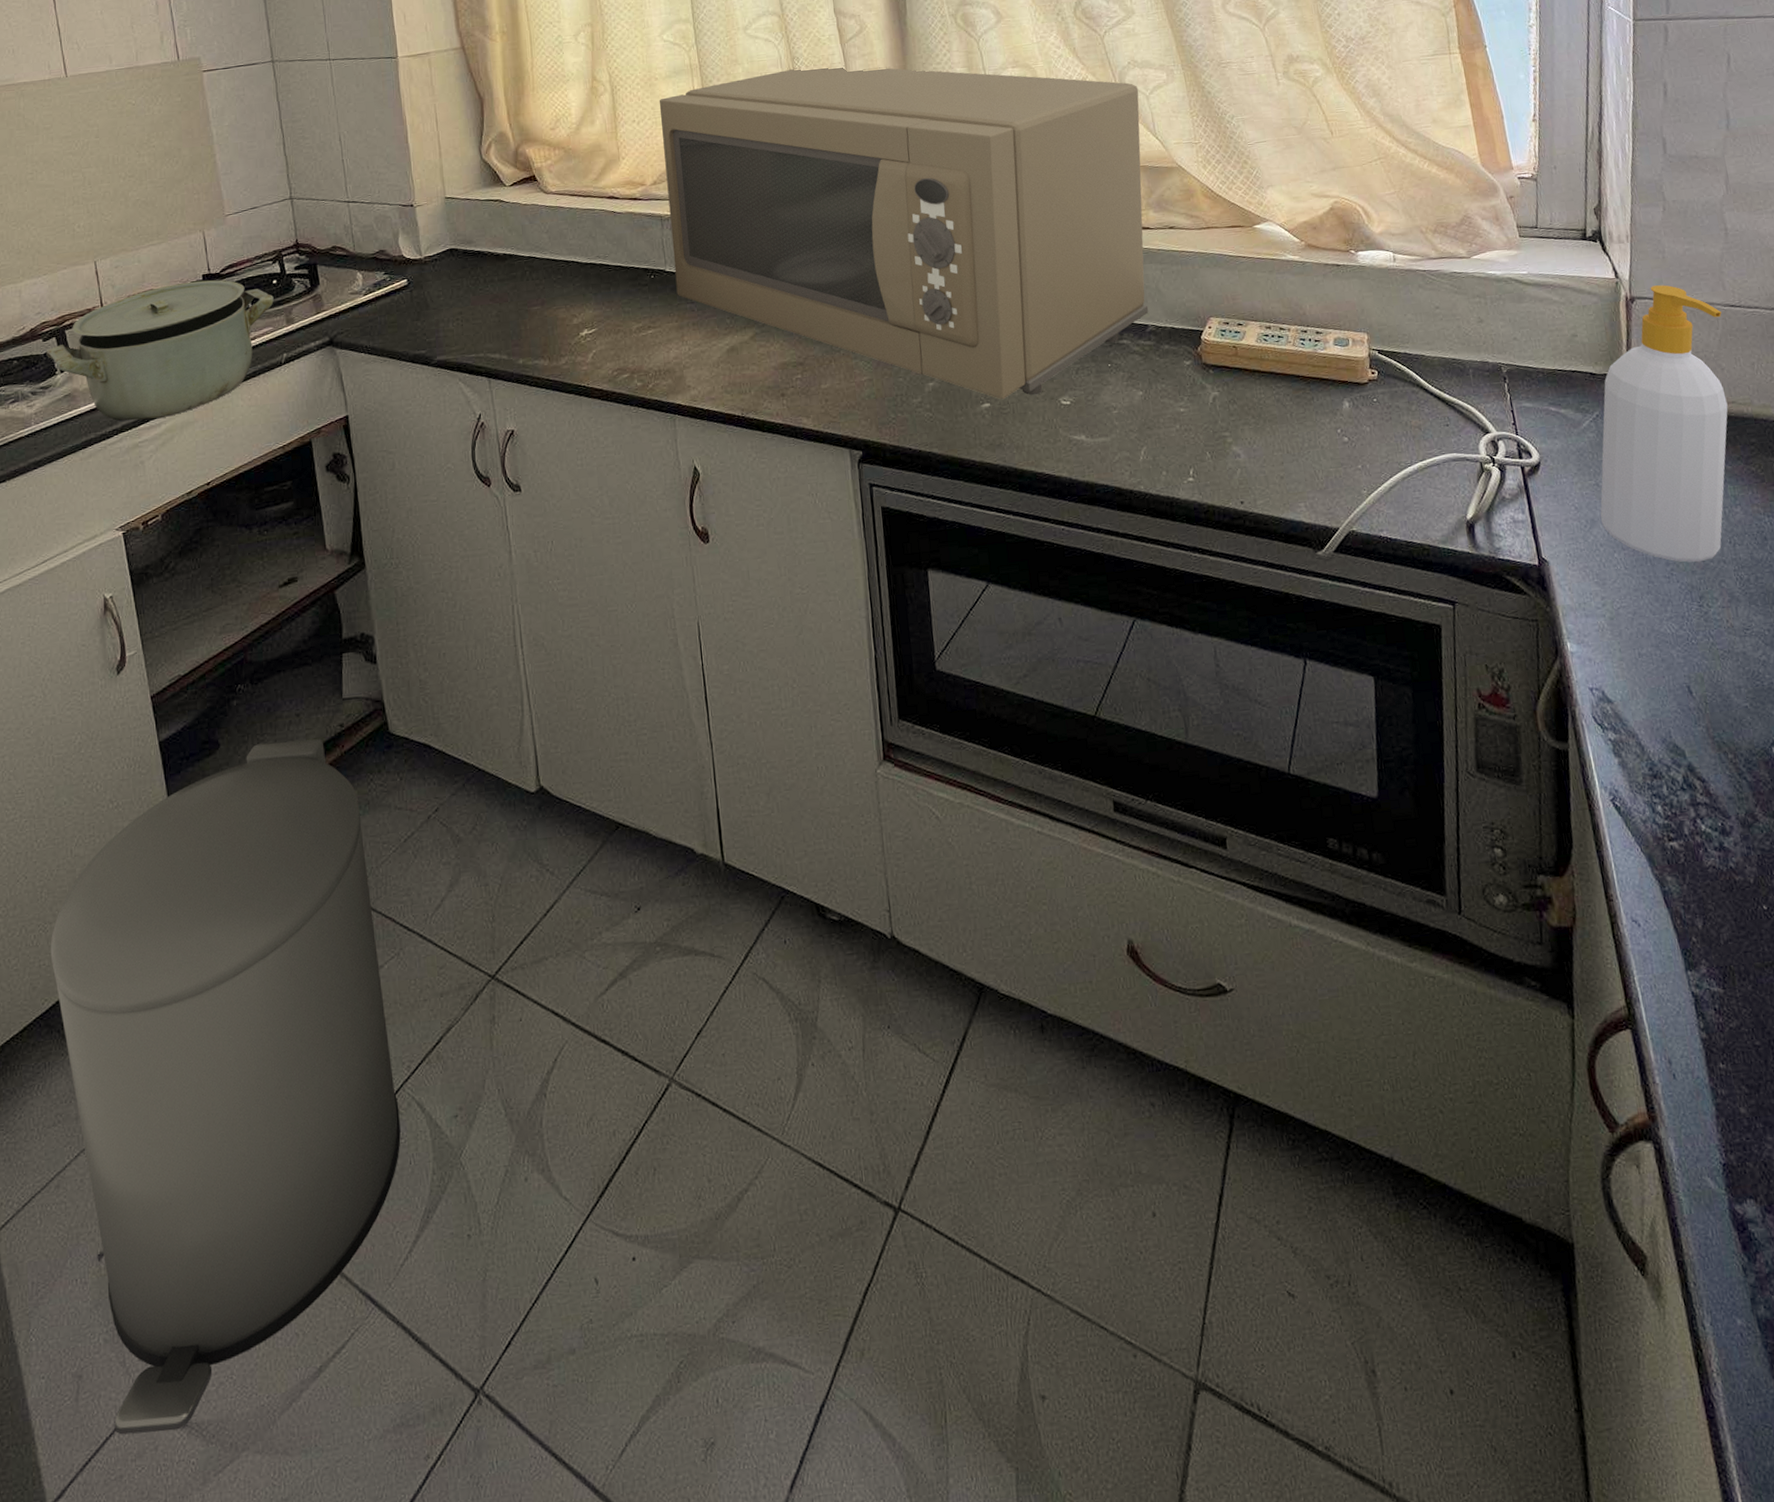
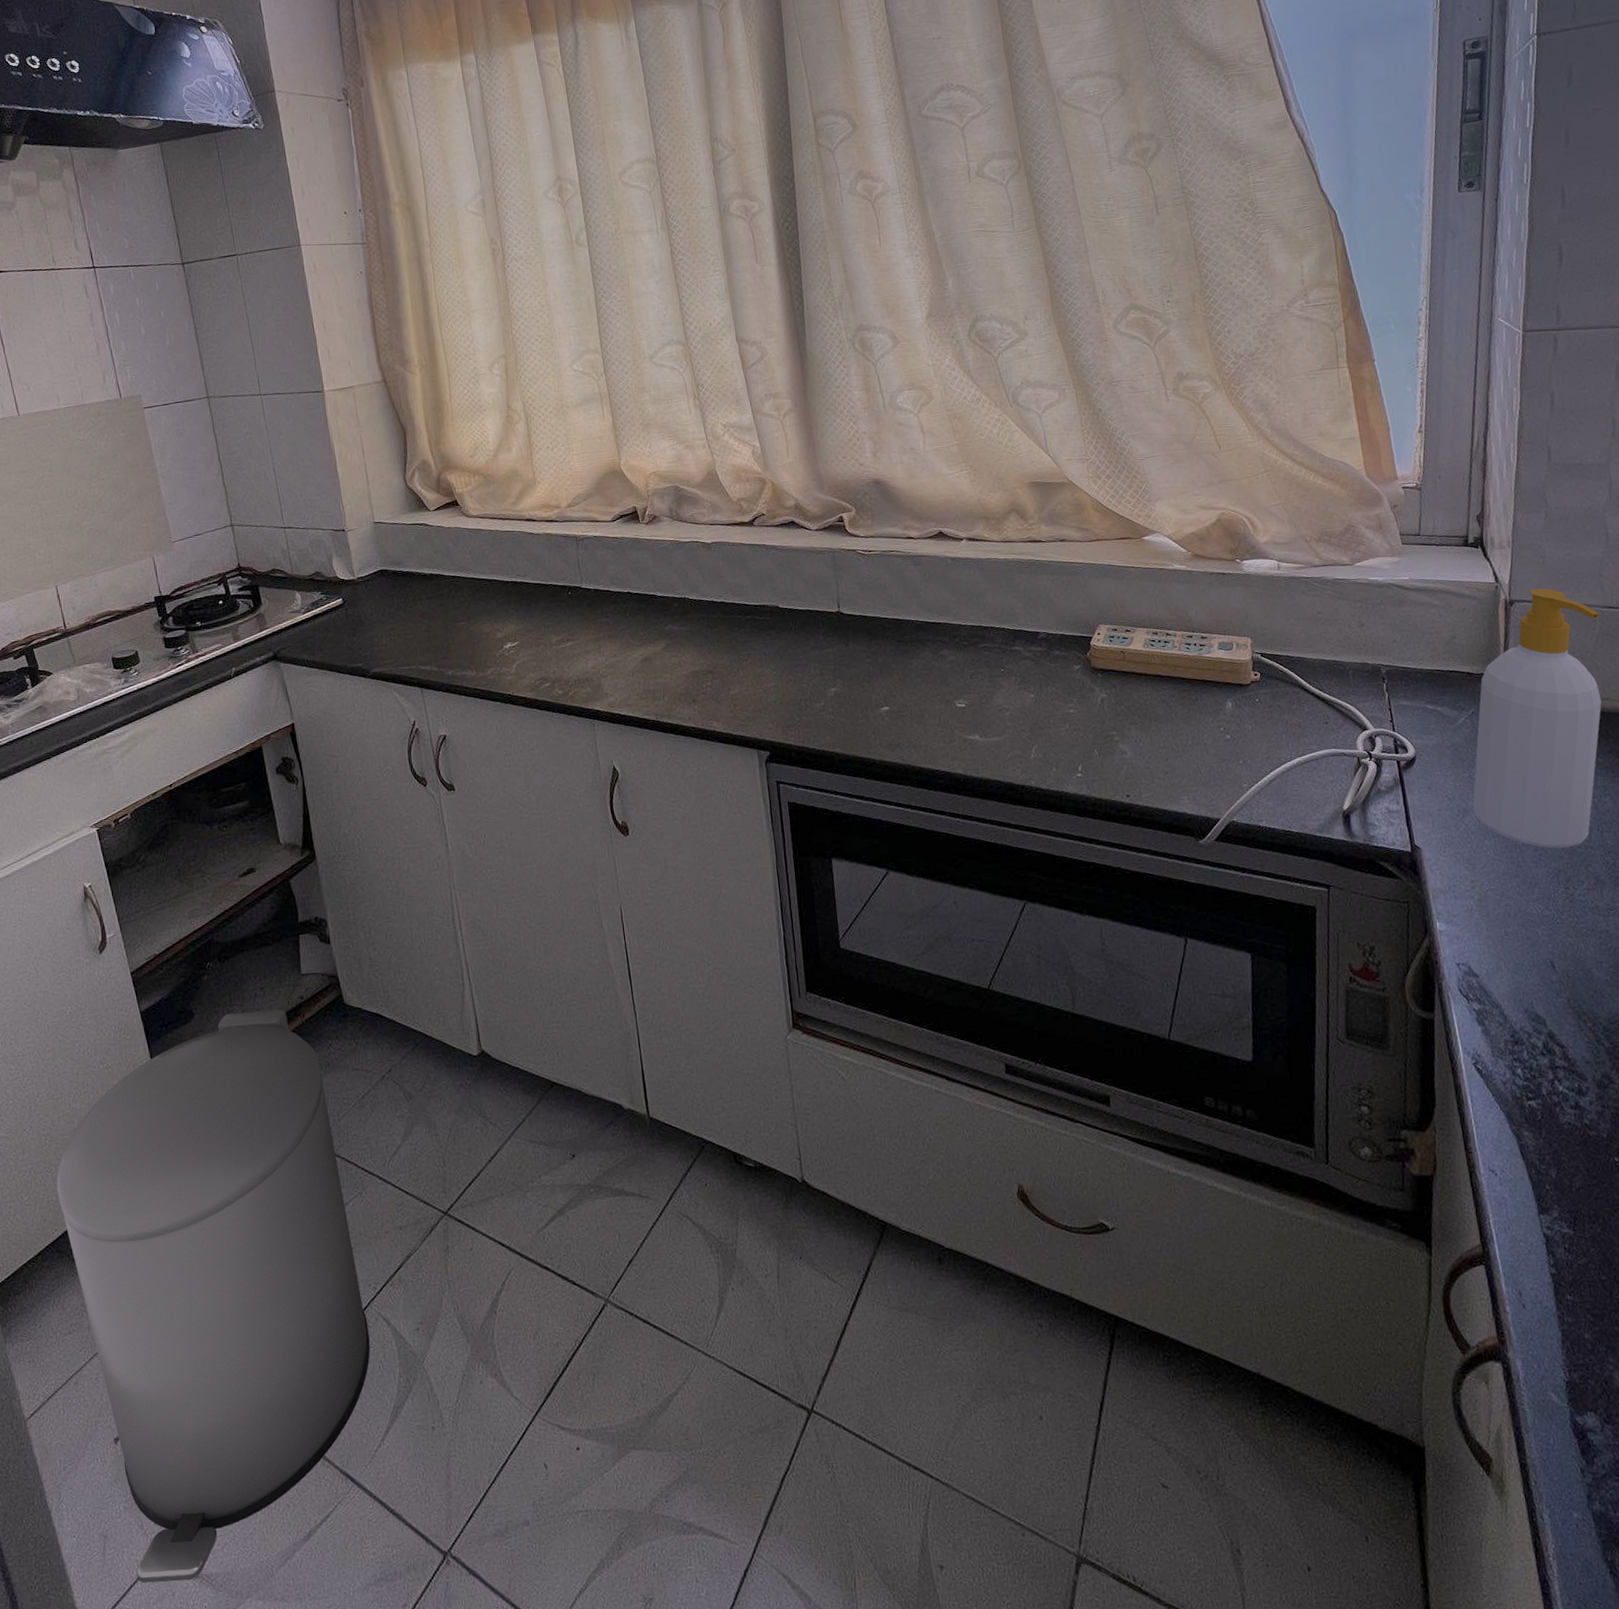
saucepan: present [46,280,274,421] -> none [17,601,221,730]
microwave: present [659,65,1149,400] -> none [571,391,1040,704]

